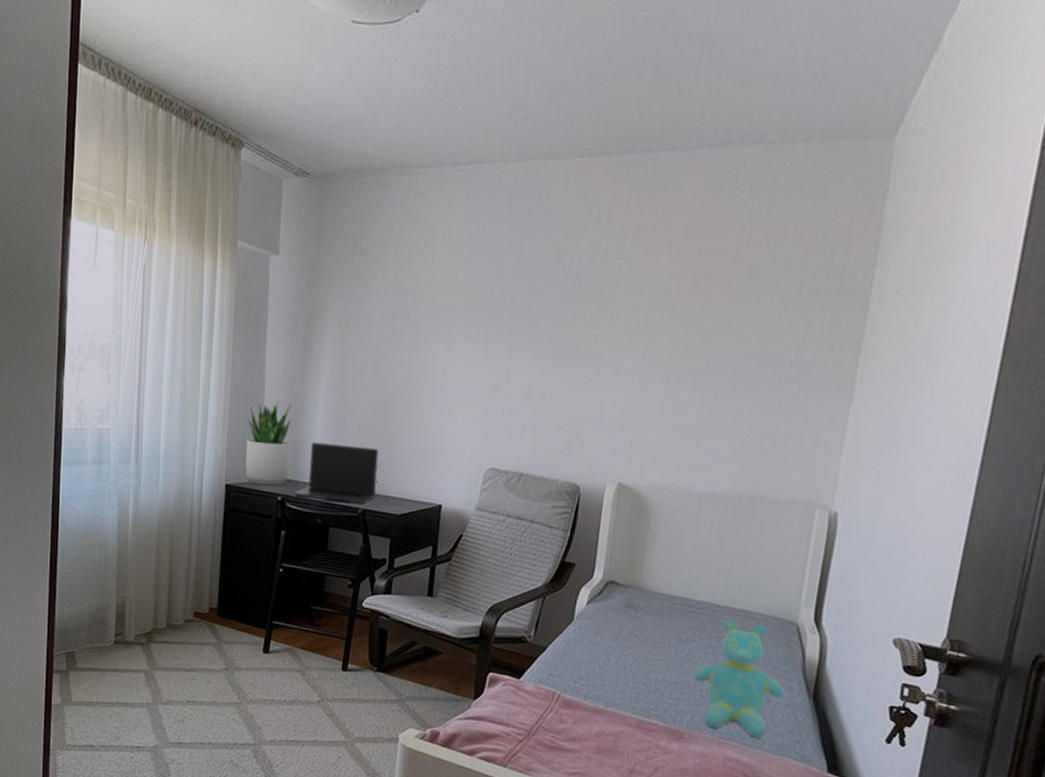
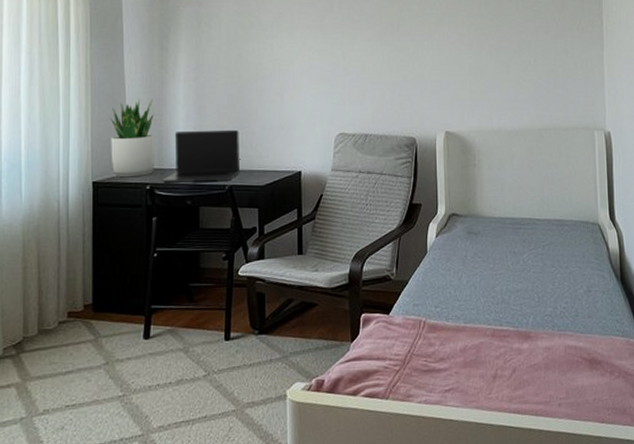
teddy bear: present [693,619,784,739] -> none [529,229,599,325]

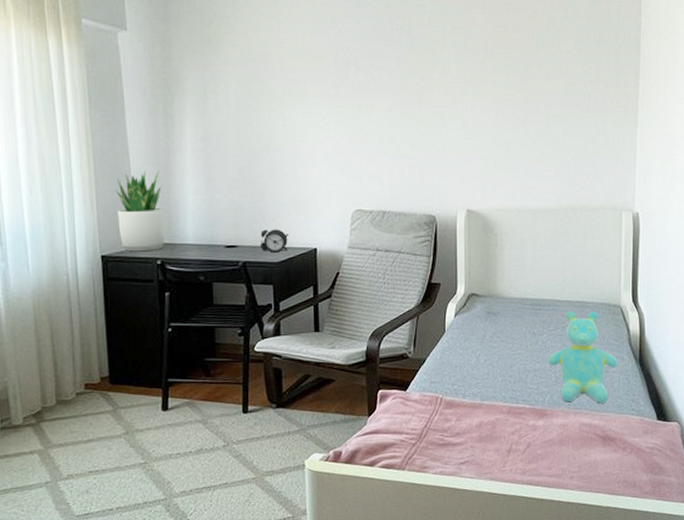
laptop computer: present [162,129,239,183] -> none [173,204,253,258]
alarm clock: none [246,153,275,176] -> present [260,229,289,253]
teddy bear: none [529,229,599,325] -> present [547,310,618,404]

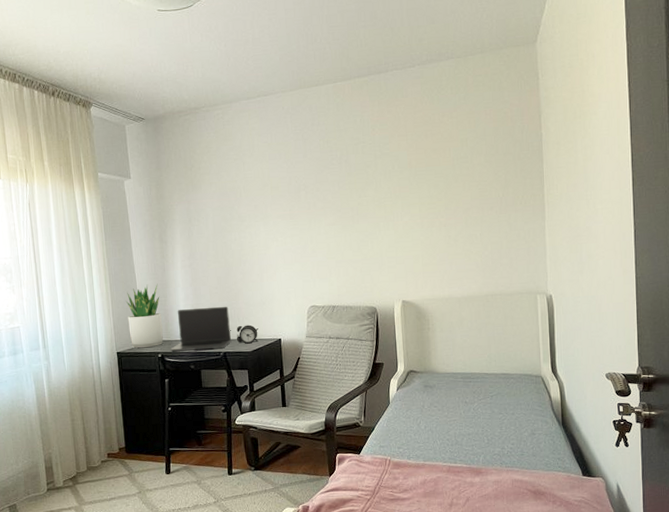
laptop computer: none [173,204,253,258] -> present [170,306,231,352]
teddy bear: present [547,310,618,404] -> none [479,381,543,462]

